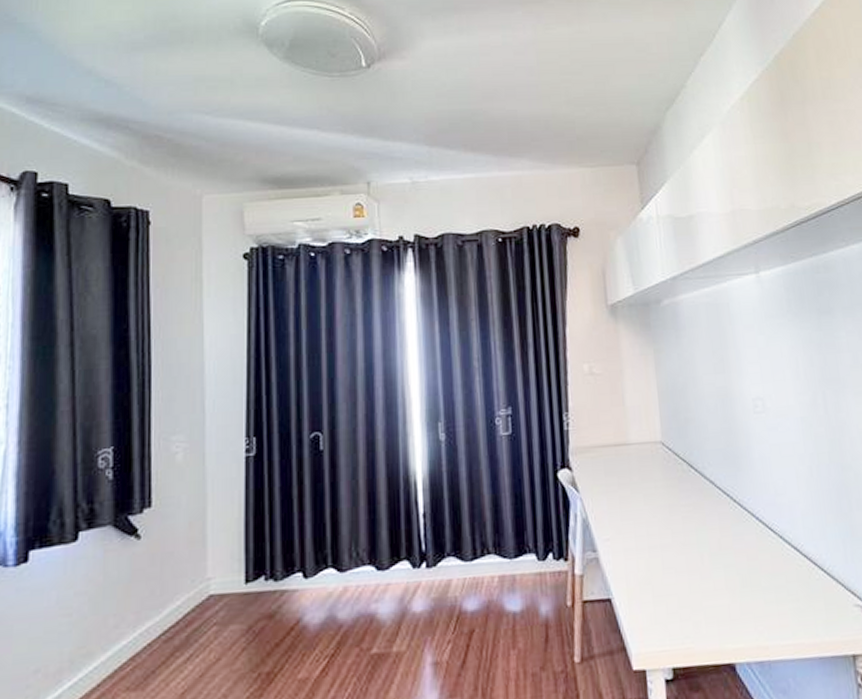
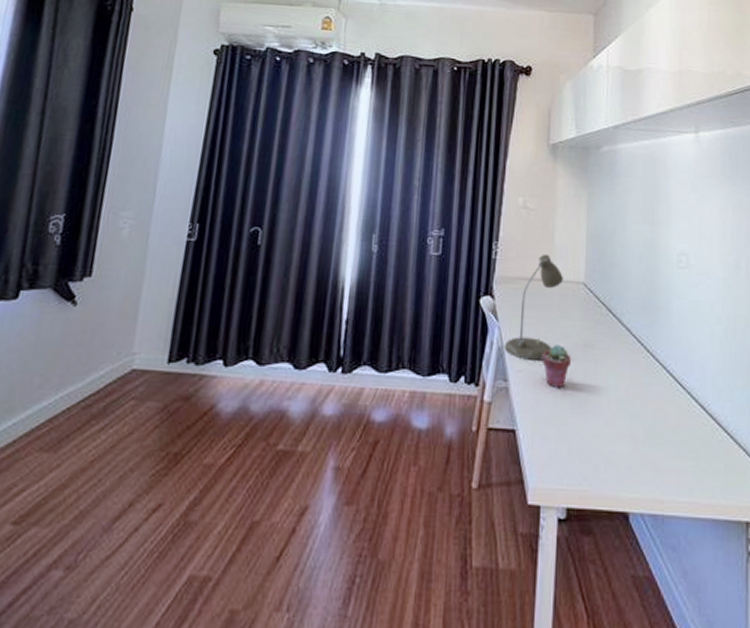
desk lamp: none [589,417,640,528] -> present [505,253,563,360]
potted succulent: none [628,508,658,552] -> present [542,345,571,389]

